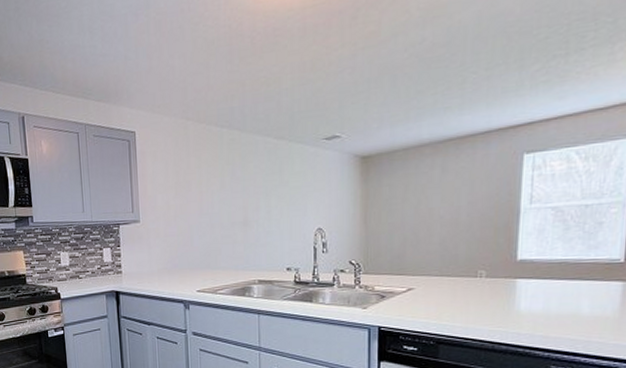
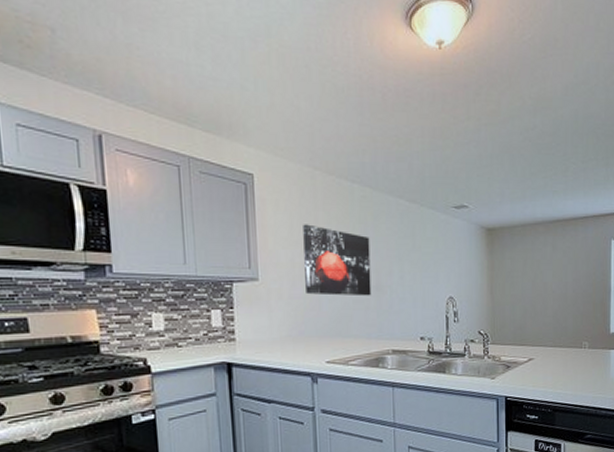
wall art: none [177,170,239,232] -> present [303,224,372,296]

